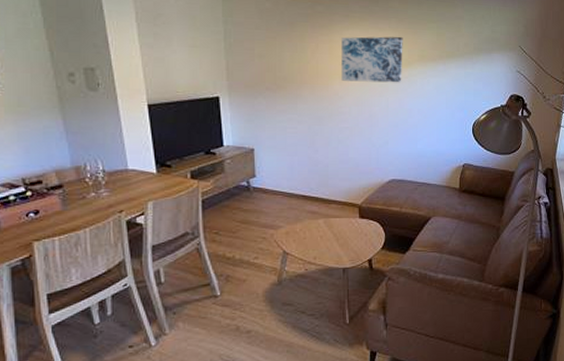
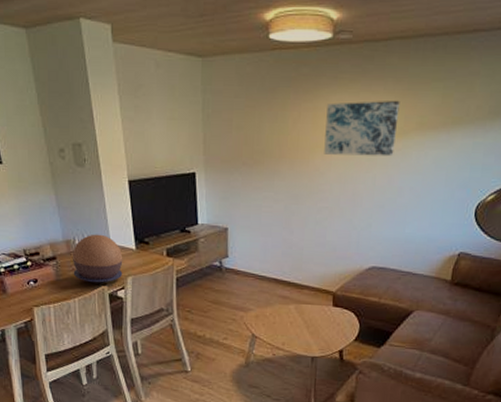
decorative bowl: none [83,159,142,210] -> present [73,234,123,283]

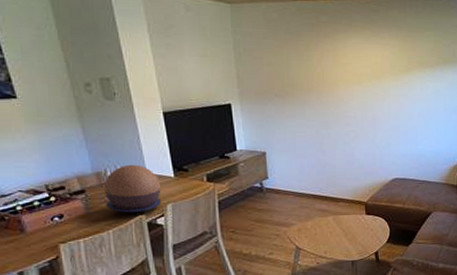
wall art: present [324,100,400,157] -> none [345,44,403,88]

